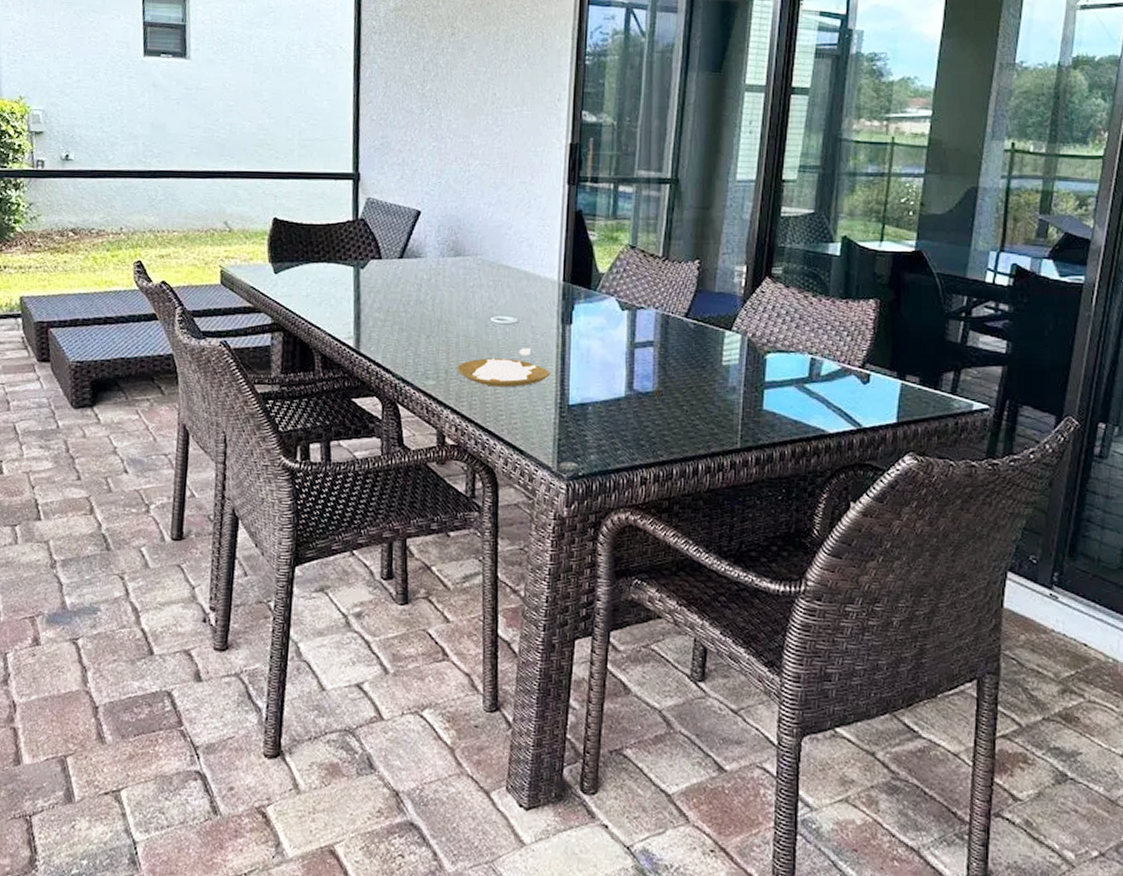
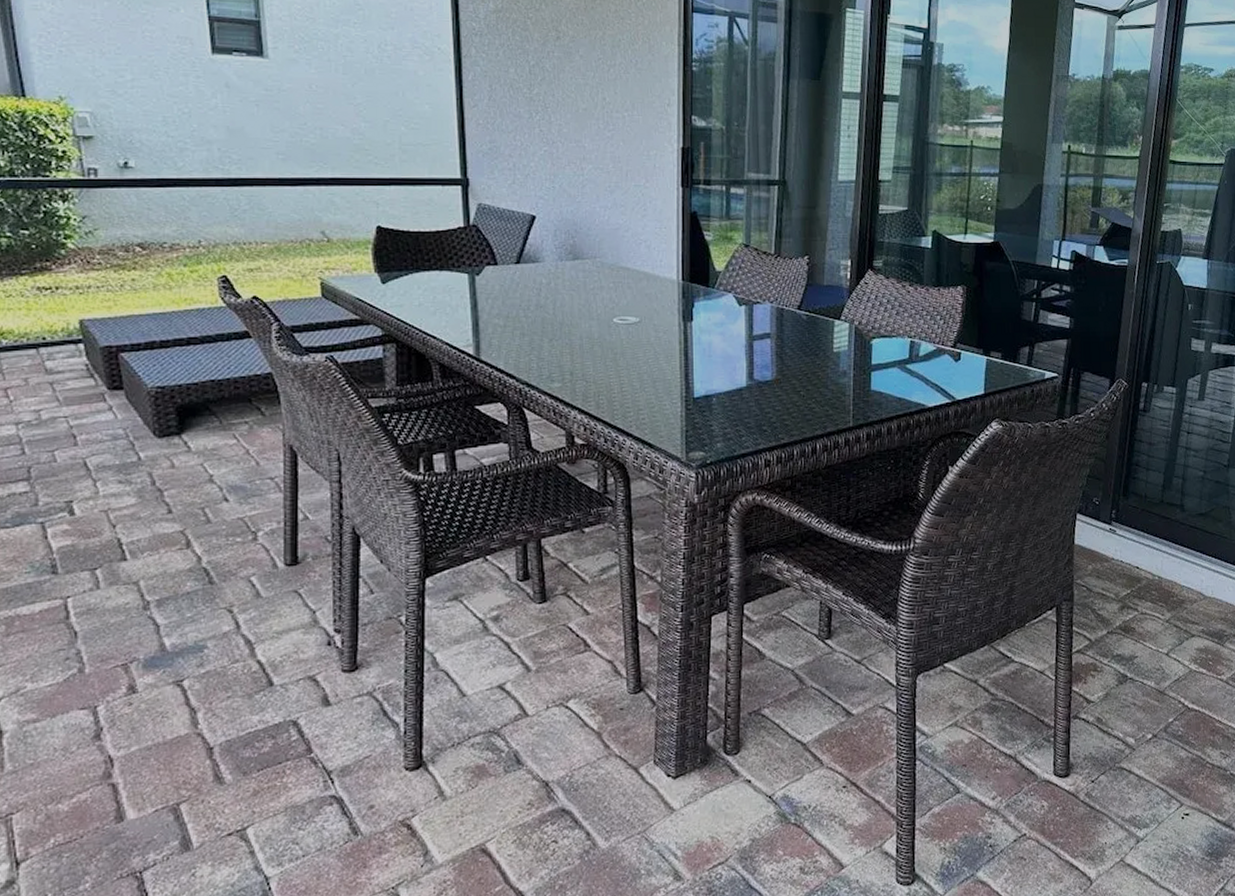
placemat: present [457,348,550,388] -> none [582,346,674,385]

